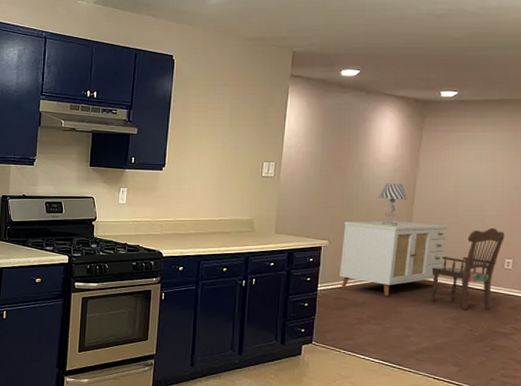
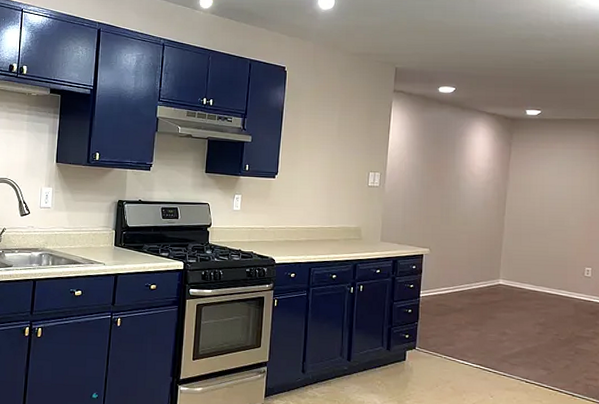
sideboard: present [340,220,449,297] -> none [440,230,536,303]
table lamp: present [379,183,407,226] -> none [474,194,499,236]
dining chair: present [431,227,505,310] -> none [522,238,584,316]

